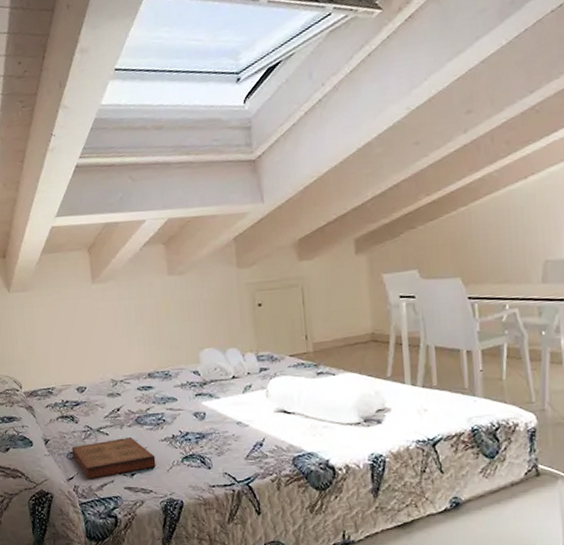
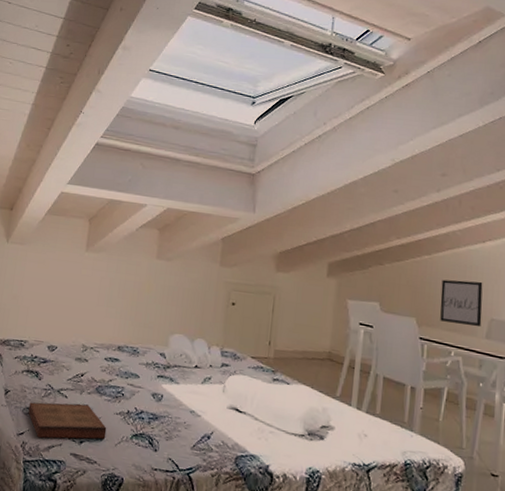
wall art: none [484,222,535,275] -> present [440,279,483,328]

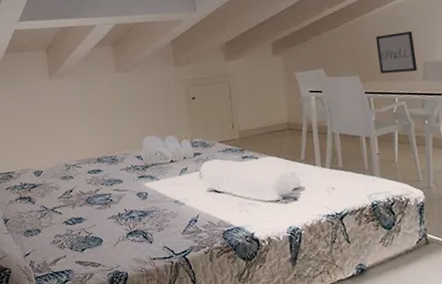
book: present [28,402,107,439] -> none [28,216,104,255]

